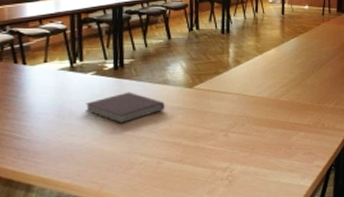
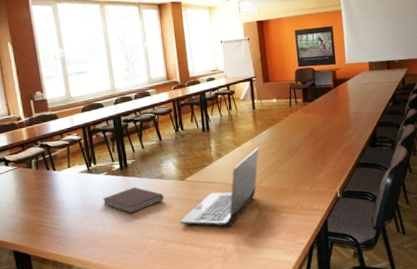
laptop computer: none [181,57,283,144] -> present [179,148,259,227]

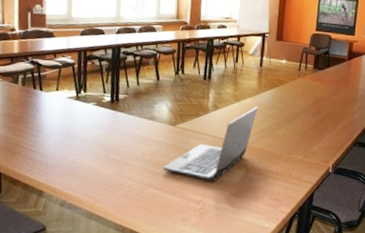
notebook: present [102,187,164,214] -> none [86,123,151,150]

